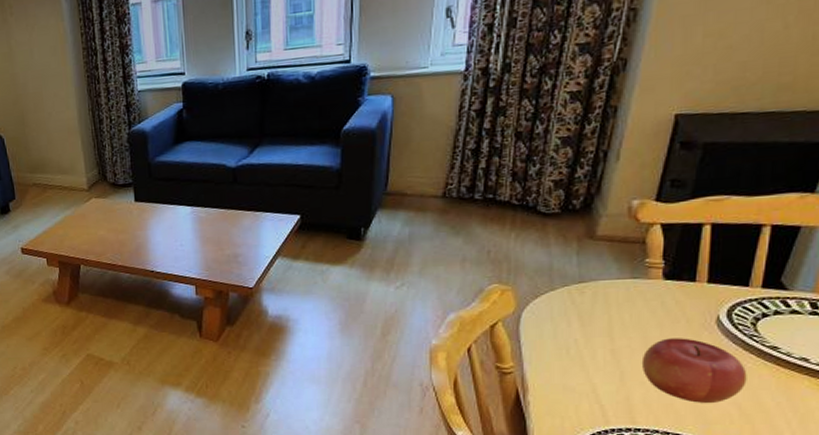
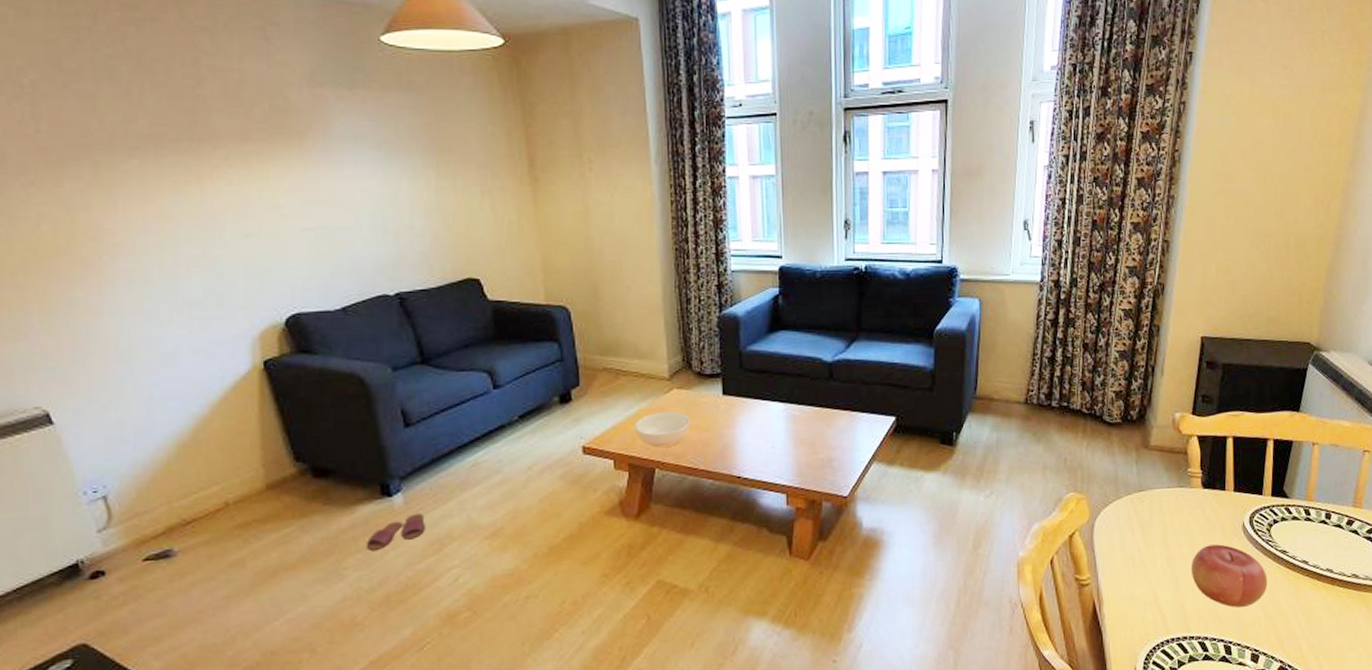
bowl: none [62,217,109,248] -> present [635,411,691,448]

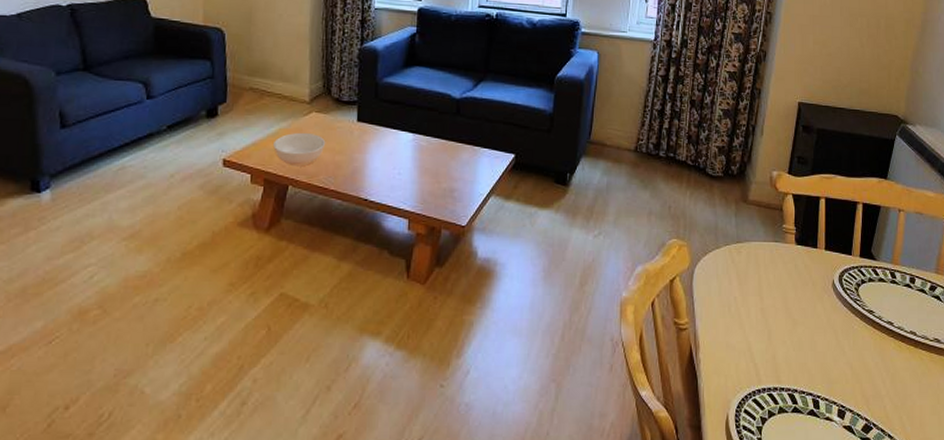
slippers: present [367,513,425,550] -> none [11,210,69,243]
fruit: present [1190,544,1268,608] -> none [783,299,855,362]

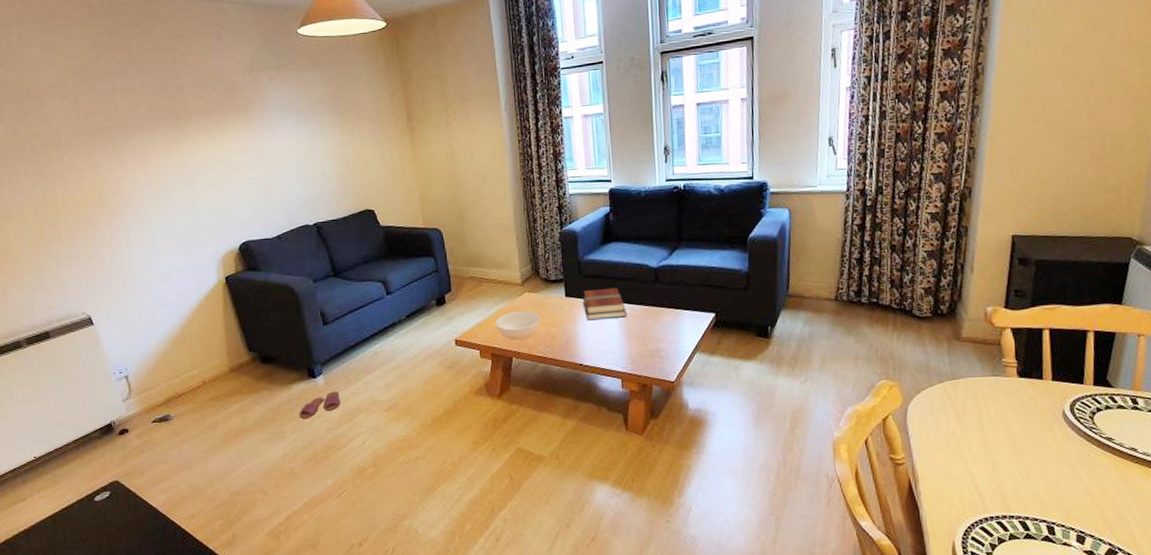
slippers: none [11,210,69,243] -> present [300,391,340,418]
books: none [375,116,423,151] -> present [582,287,628,321]

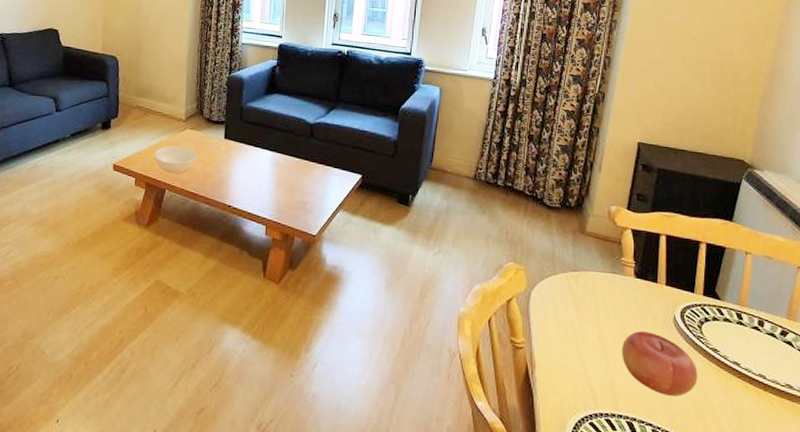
books: present [582,287,628,321] -> none [239,135,280,167]
fruit: none [1008,430,1093,490] -> present [621,331,698,396]

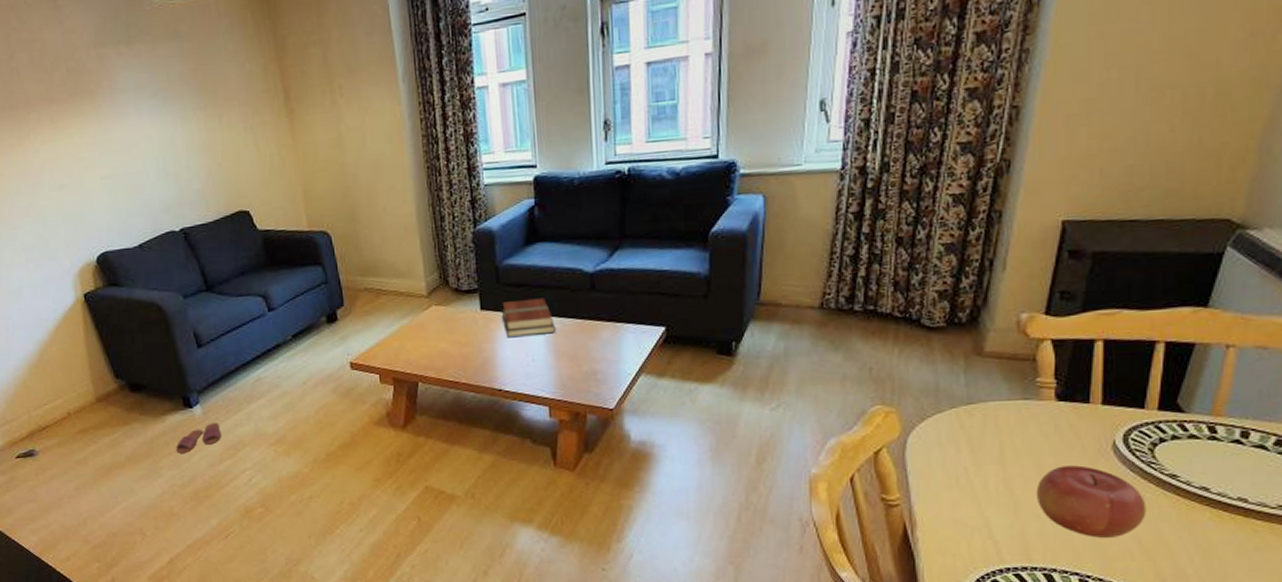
bowl: present [154,145,198,175] -> none [397,327,451,363]
books: none [239,135,280,167] -> present [501,298,557,338]

